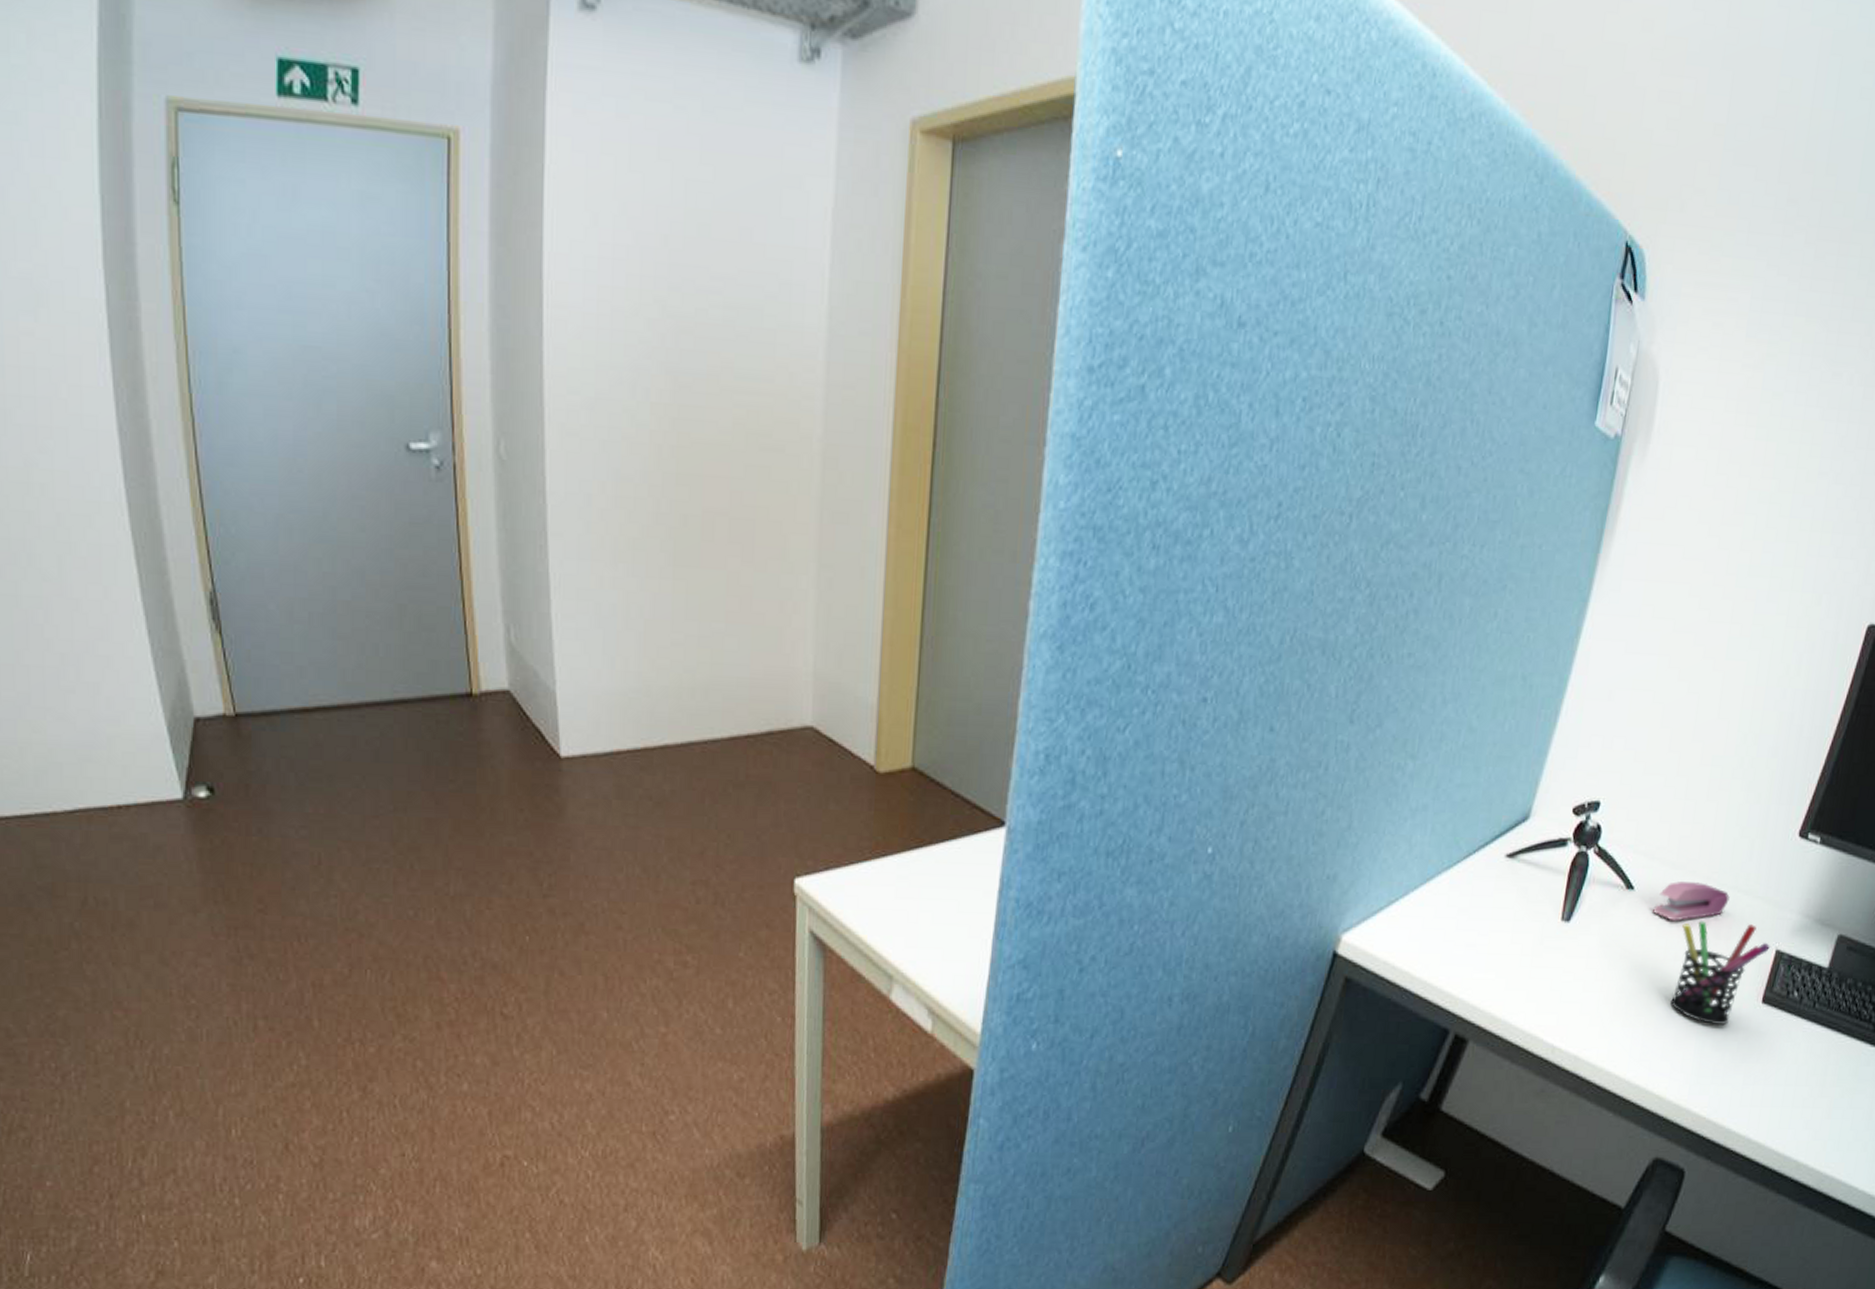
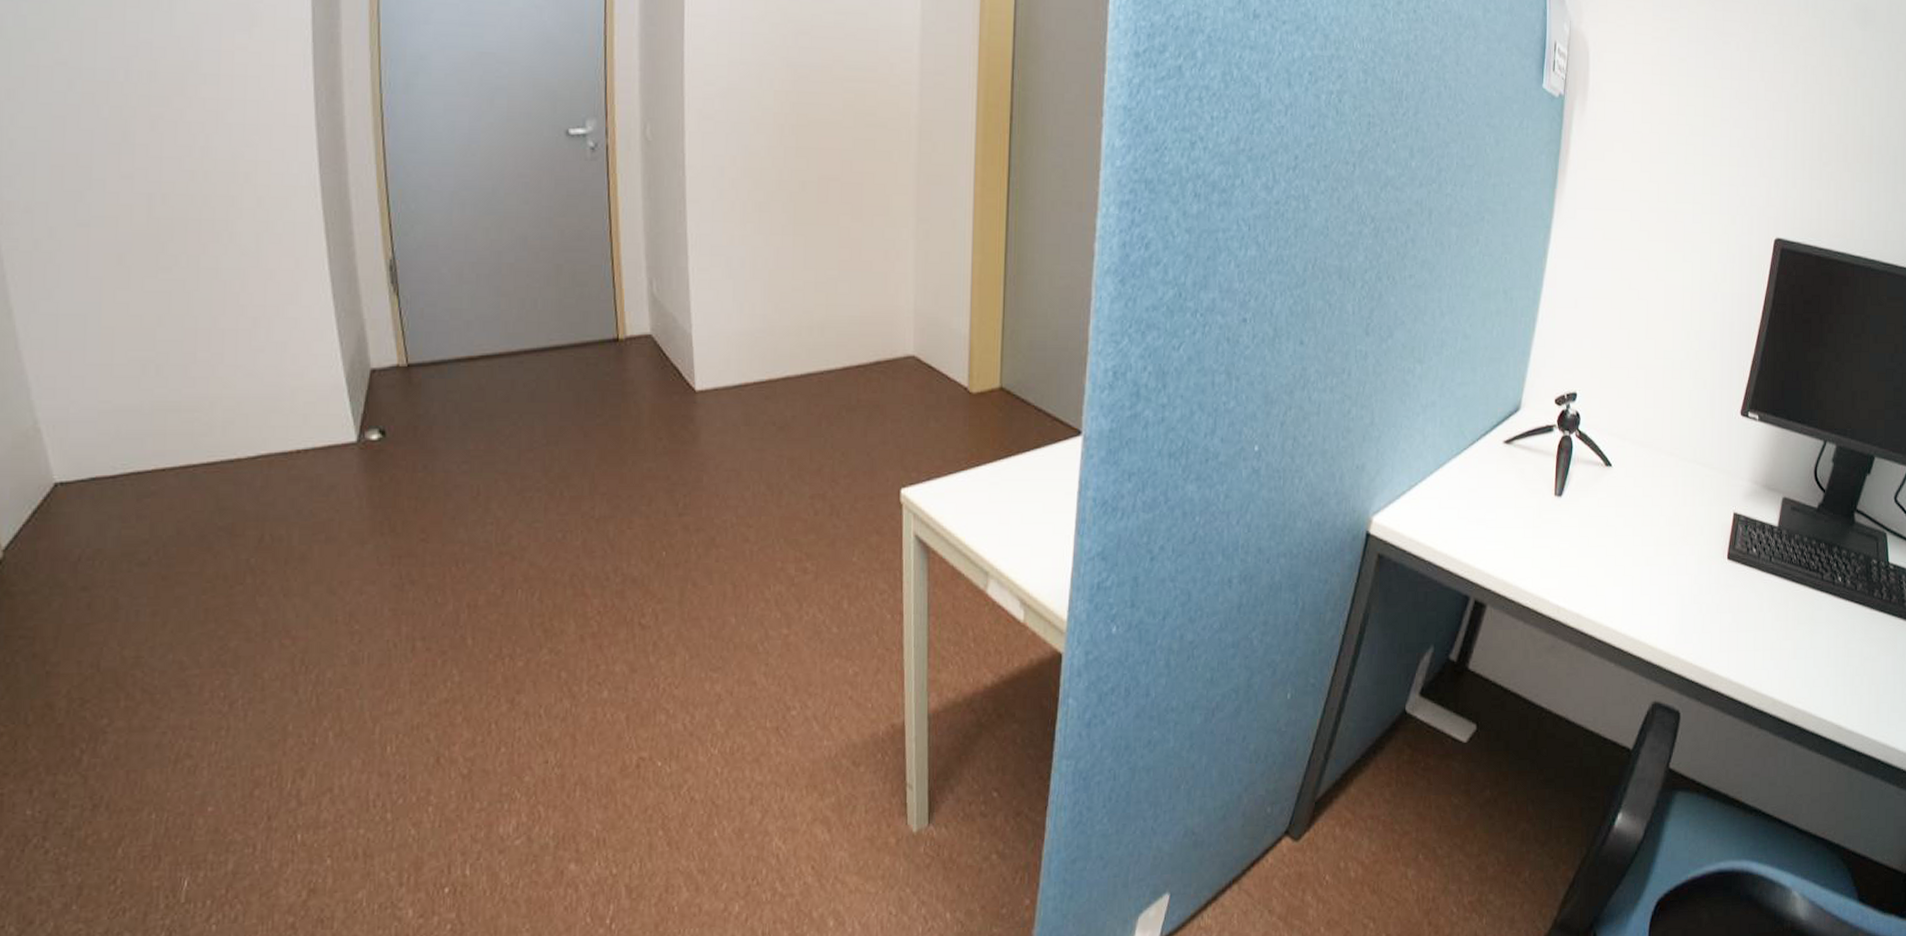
stapler: present [1651,881,1730,922] -> none [1628,458,1691,492]
pen holder: present [1671,921,1771,1026] -> none [1652,491,1729,581]

